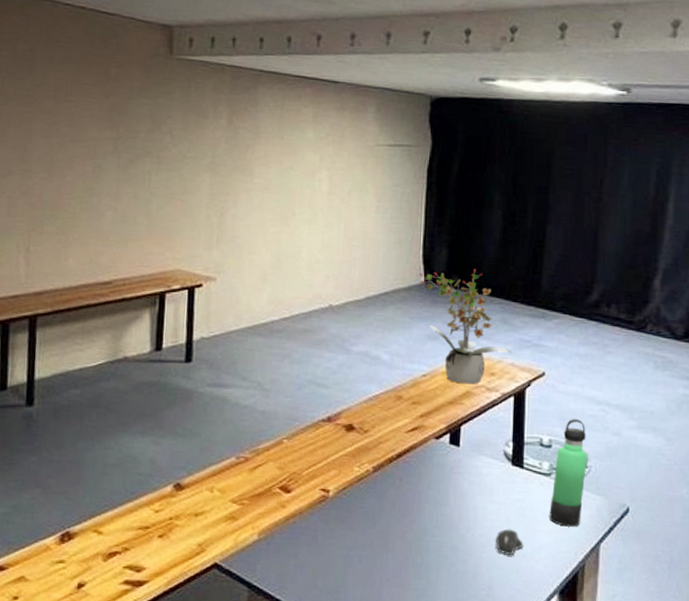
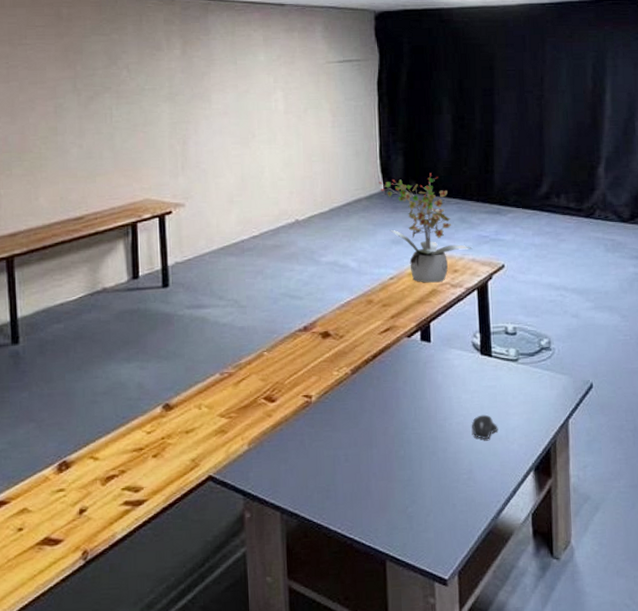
thermos bottle: present [549,419,588,527] -> none [519,306,551,407]

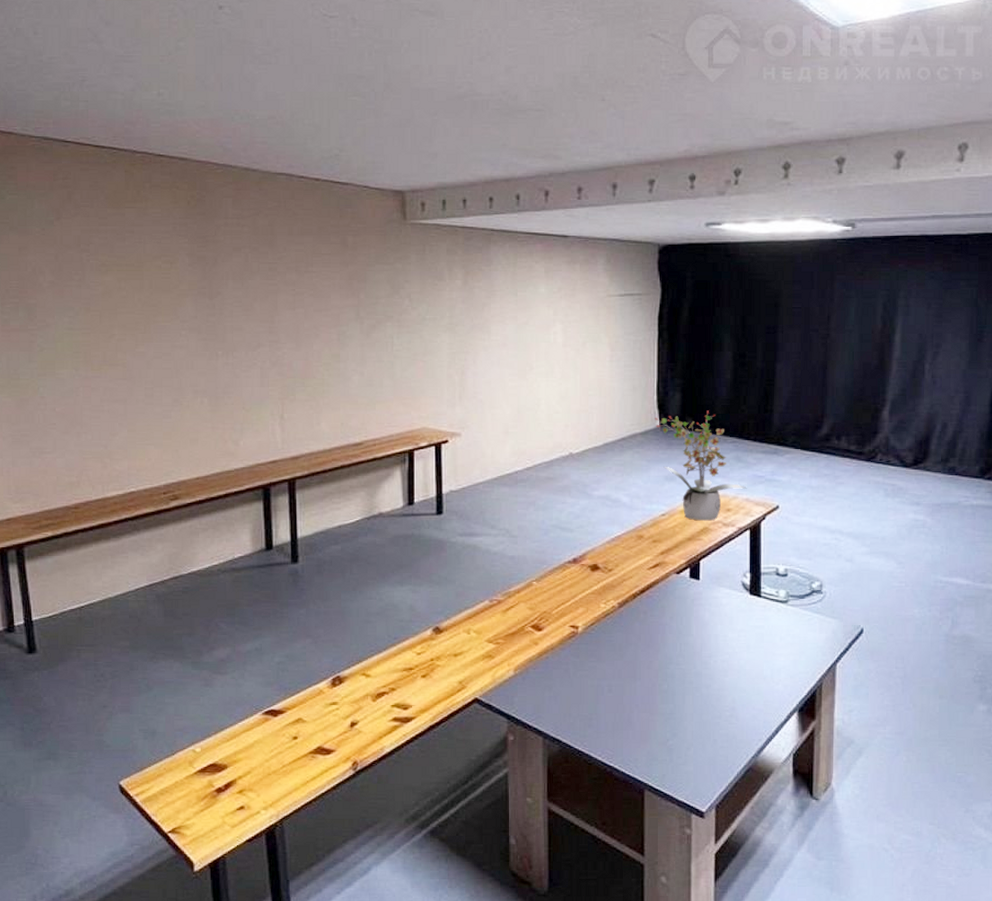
computer mouse: present [471,414,498,439] -> none [736,654,764,678]

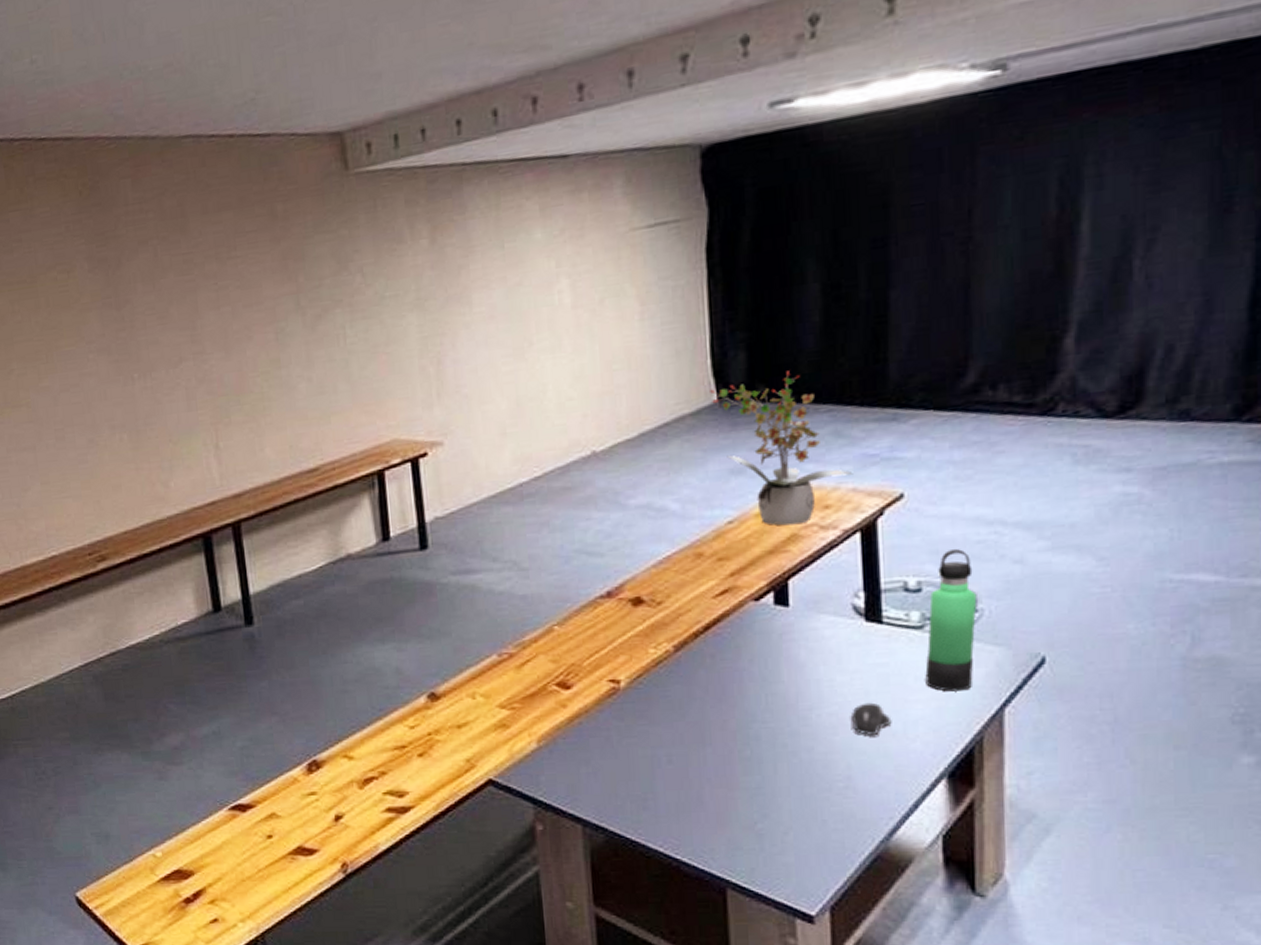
computer mouse: none [736,654,764,678] -> present [850,702,892,735]
thermos bottle: none [787,548,822,649] -> present [925,549,977,692]

